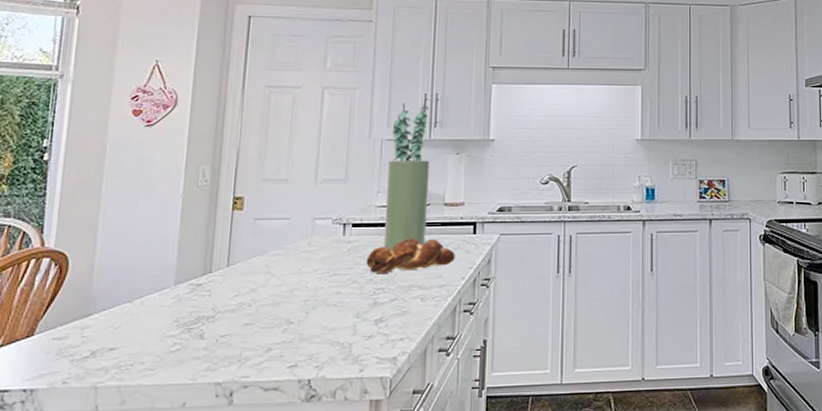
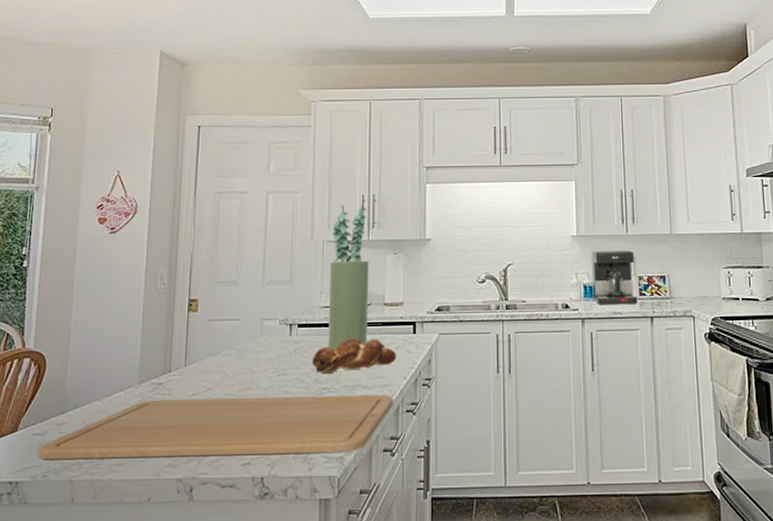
chopping board: none [56,294,451,366] -> present [37,394,393,460]
coffee maker: none [654,155,698,207] -> present [591,250,638,305]

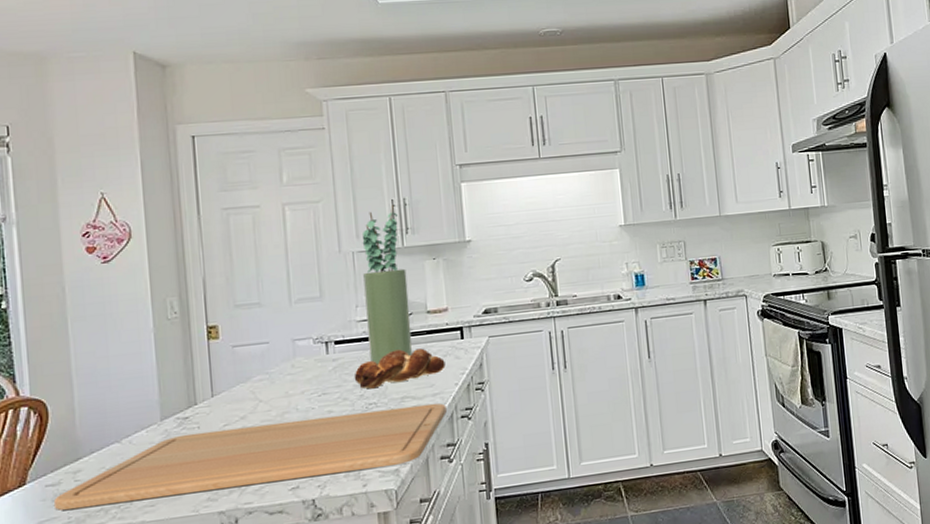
coffee maker: present [591,250,638,305] -> none [640,235,690,293]

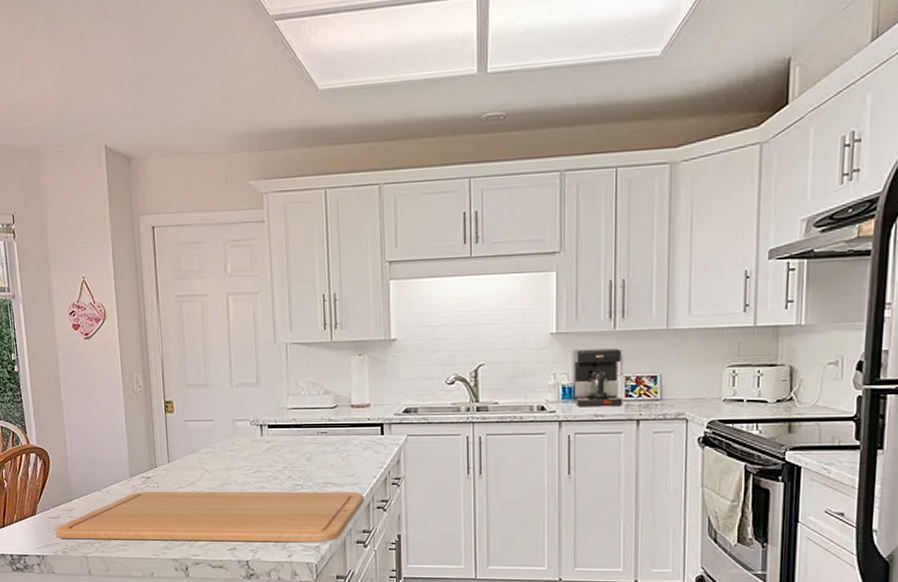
bread loaf: present [354,348,446,389] -> none [283,438,365,472]
vase: present [362,205,413,365] -> none [295,300,337,451]
coffee maker: none [640,235,690,293] -> present [572,348,623,407]

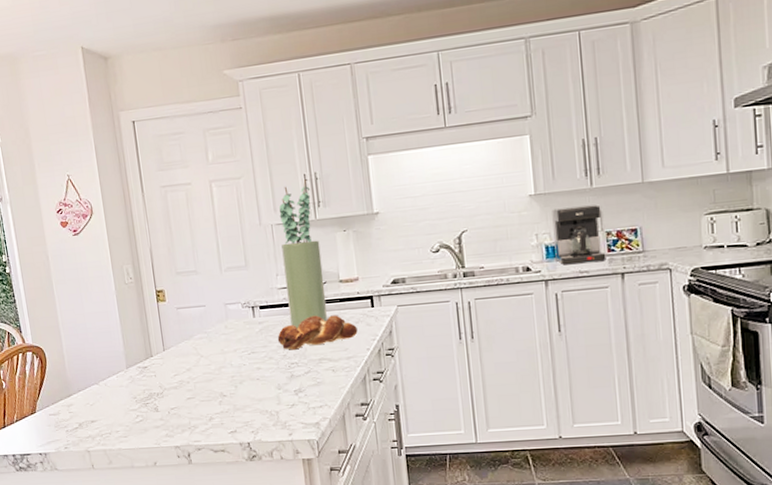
chopping board: present [55,491,364,543] -> none [56,365,360,435]
bread loaf: none [283,438,365,472] -> present [277,315,358,350]
vase: none [295,300,337,451] -> present [279,179,328,329]

